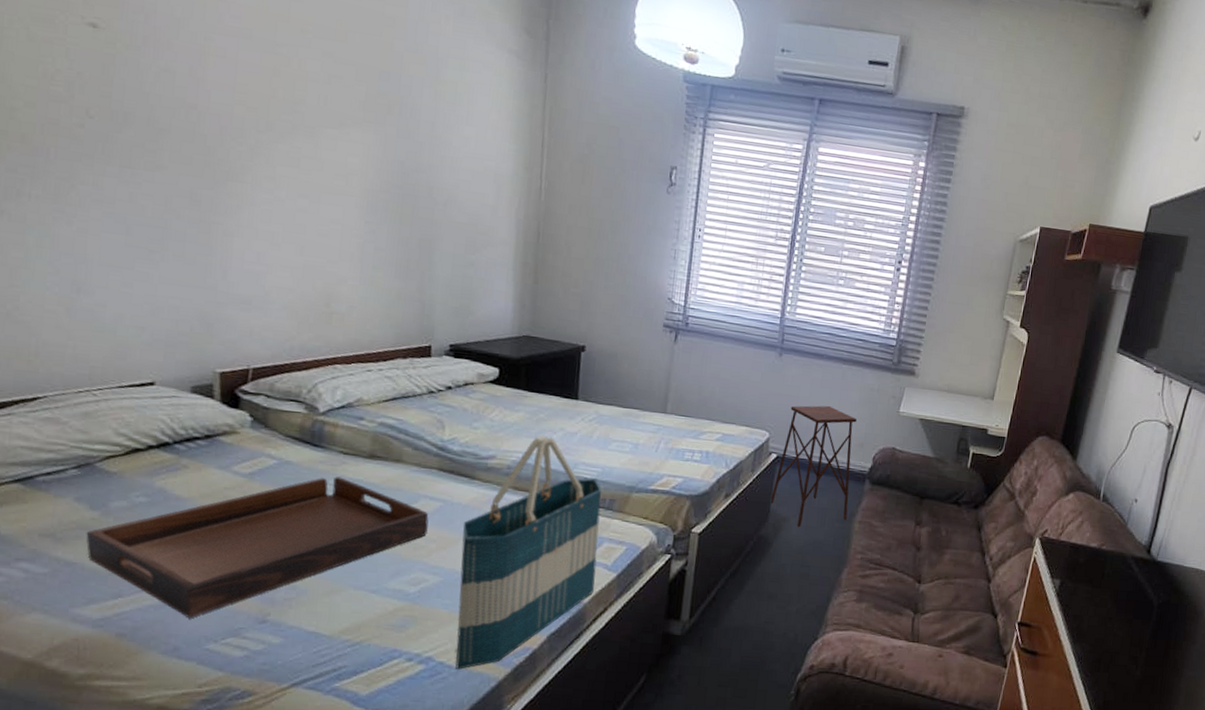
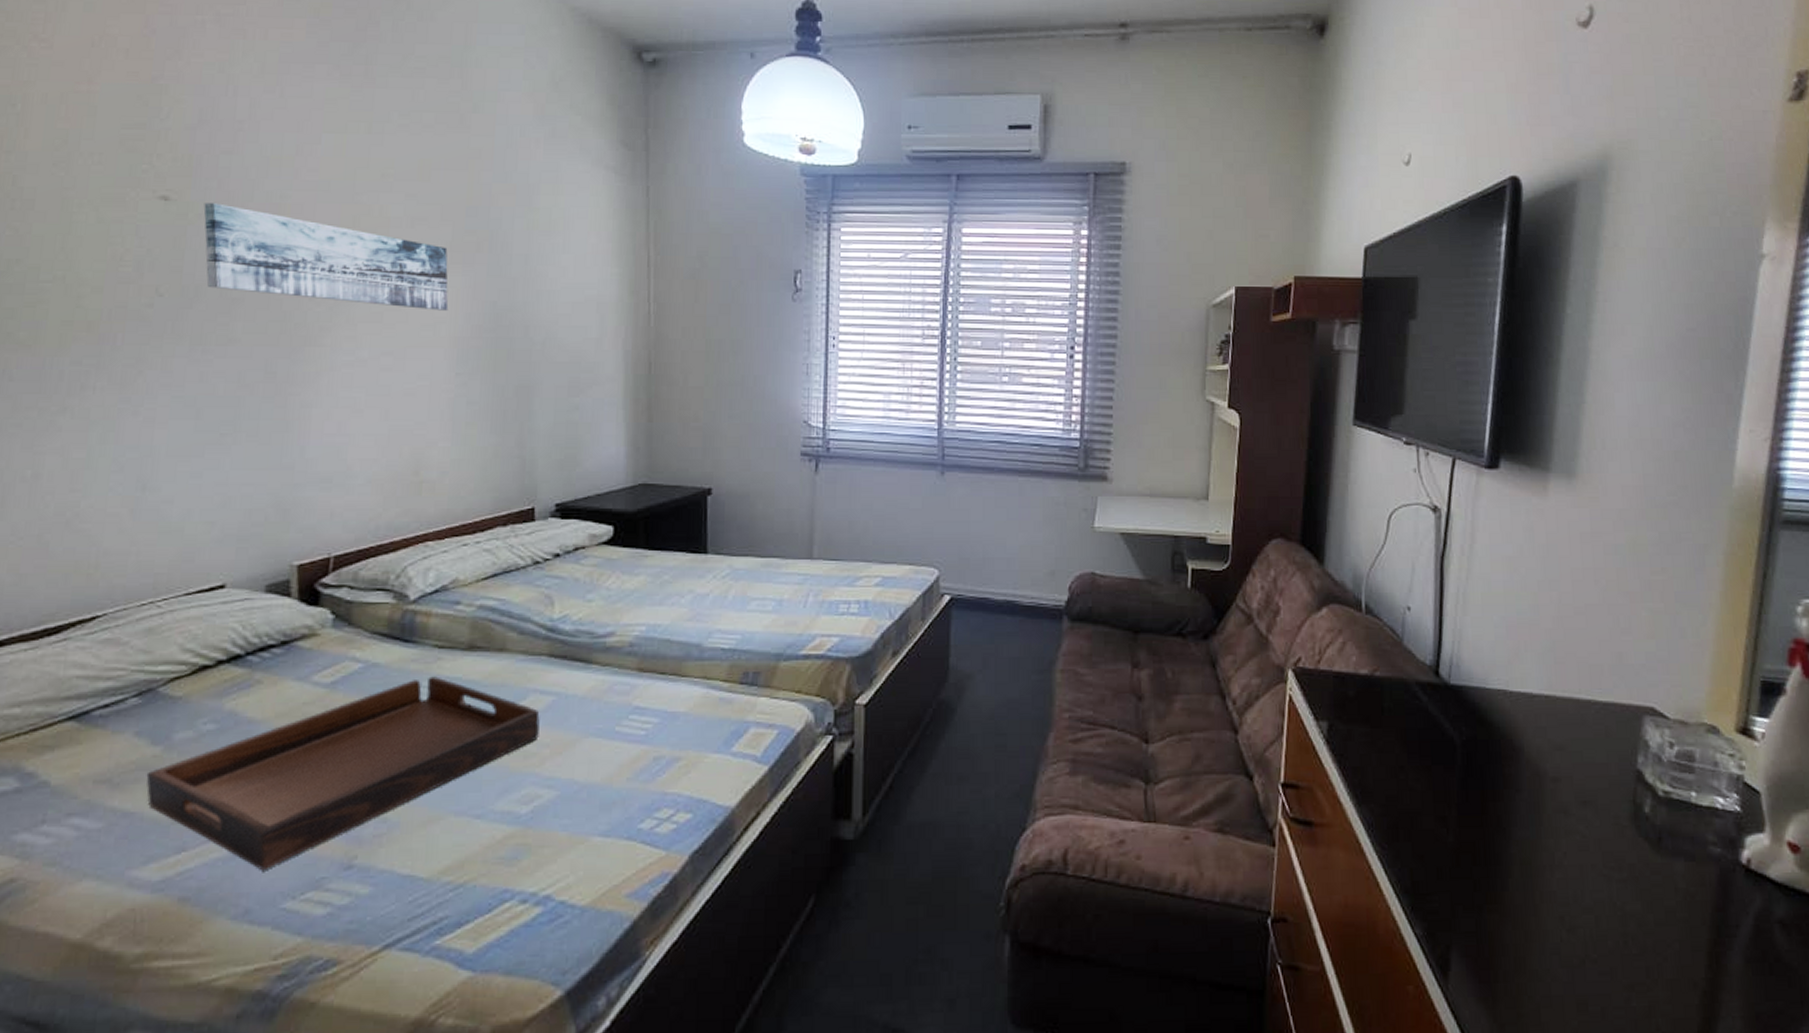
wall art: none [131,35,361,164] -> present [203,203,449,311]
tote bag: present [455,435,602,669] -> none [579,601,744,909]
side table: present [770,405,857,528] -> none [948,528,1045,686]

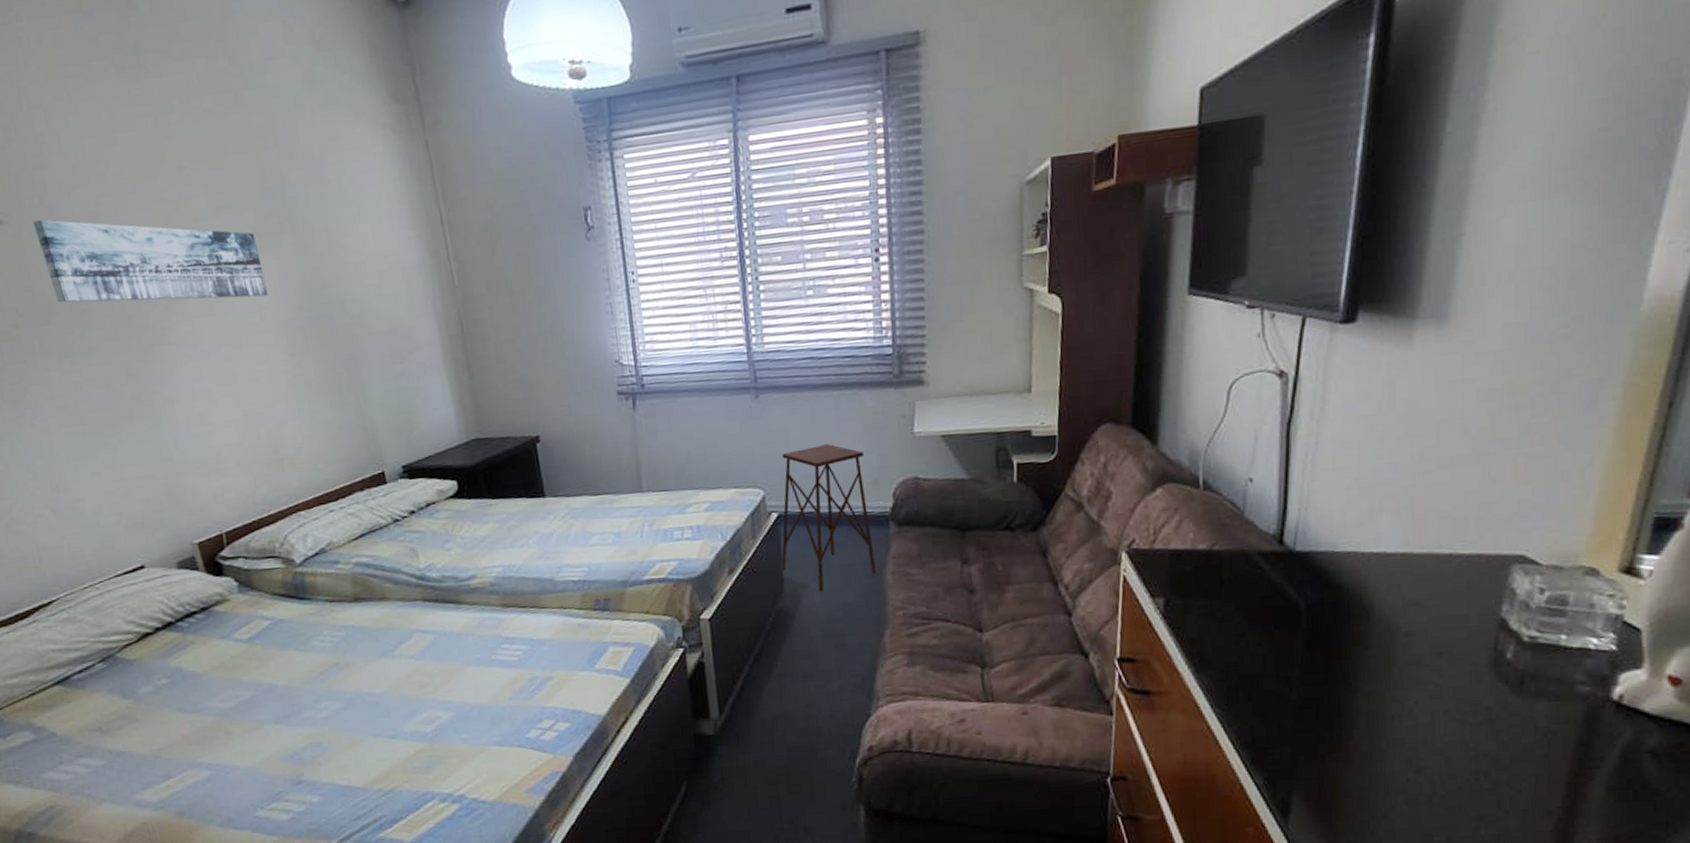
serving tray: present [146,676,540,871] -> none [126,626,429,790]
side table: none [948,528,1045,686] -> present [781,443,876,593]

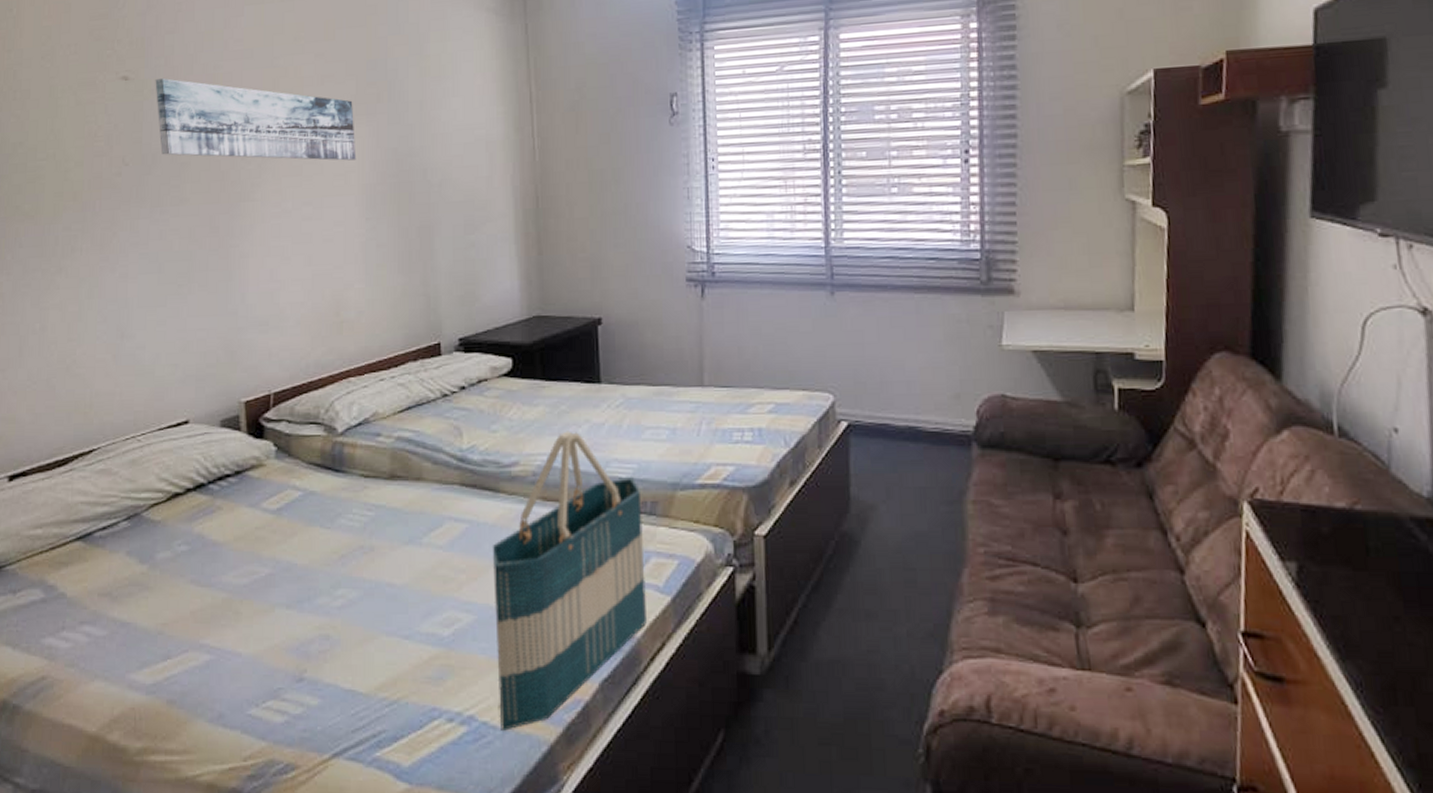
tote bag: none [460,543,611,804] -> present [492,431,648,731]
side table: present [781,443,876,593] -> none [848,349,955,517]

